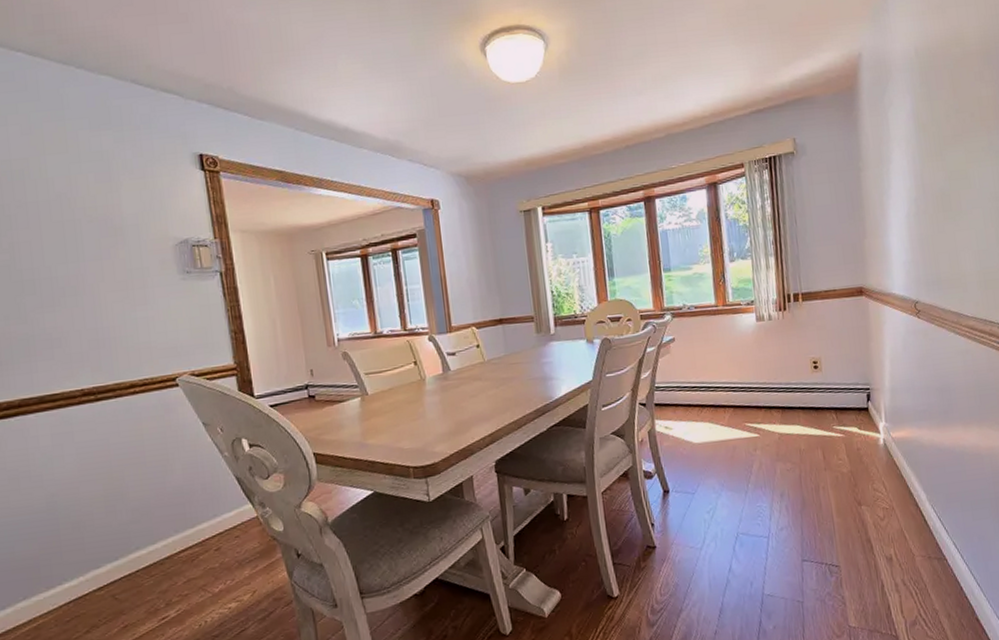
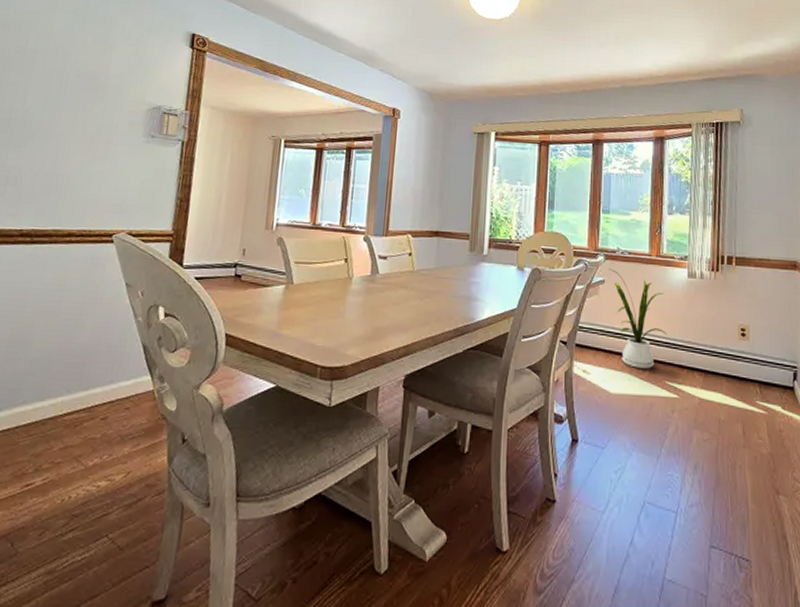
house plant: none [677,326,741,416] -> present [609,269,666,369]

